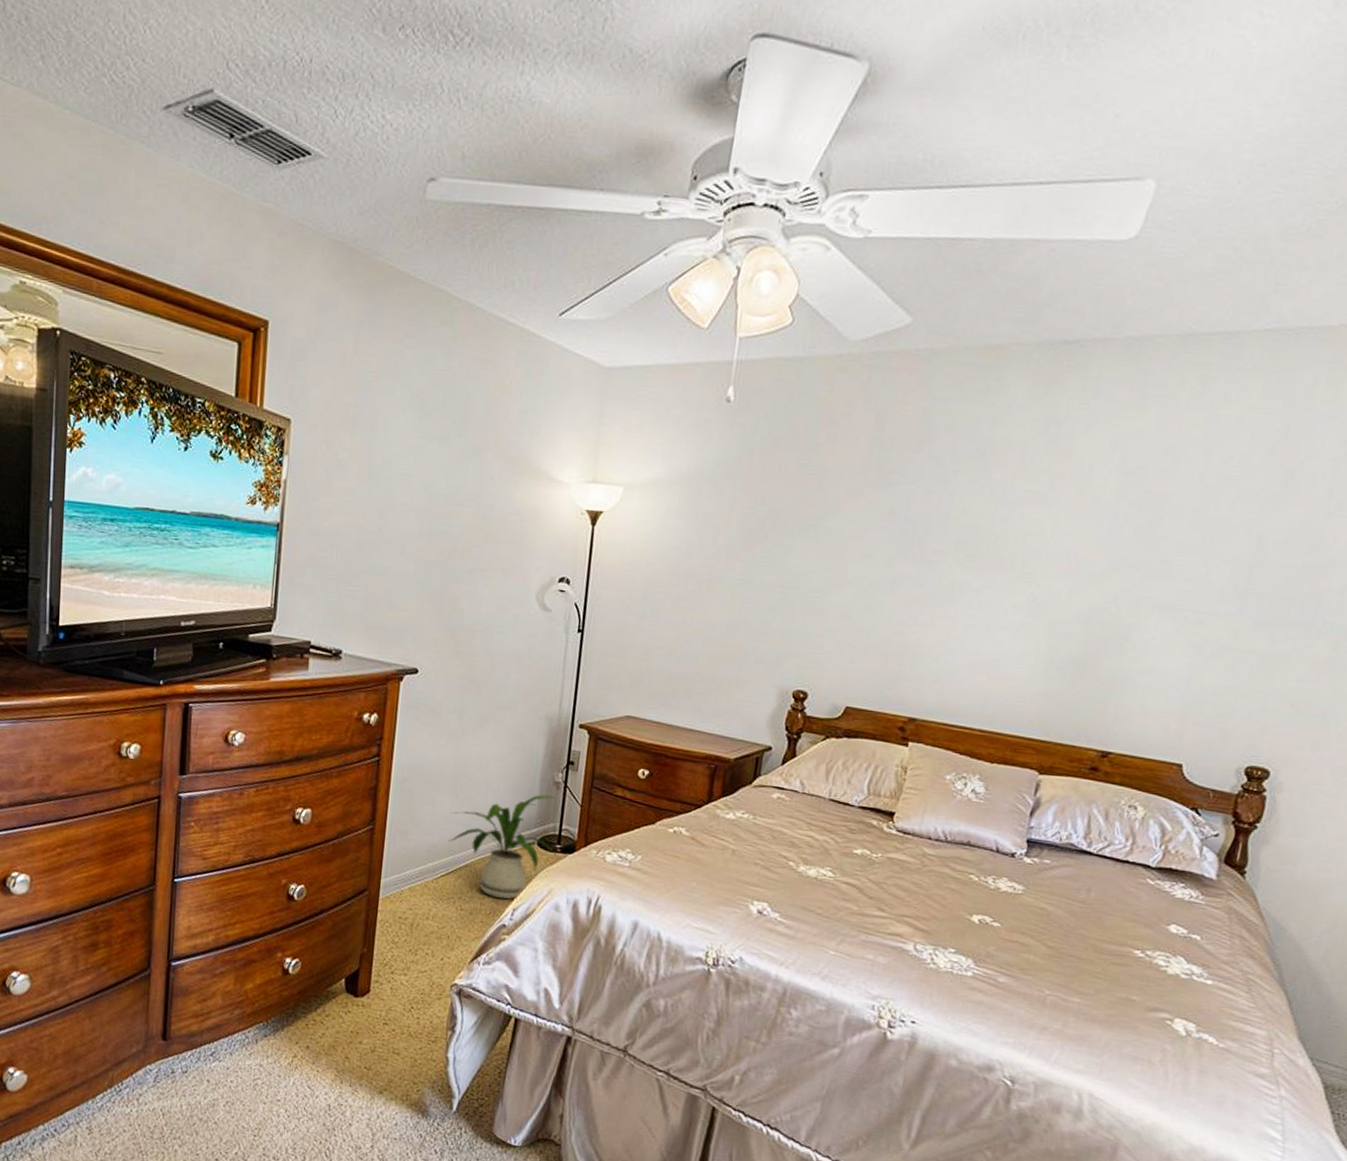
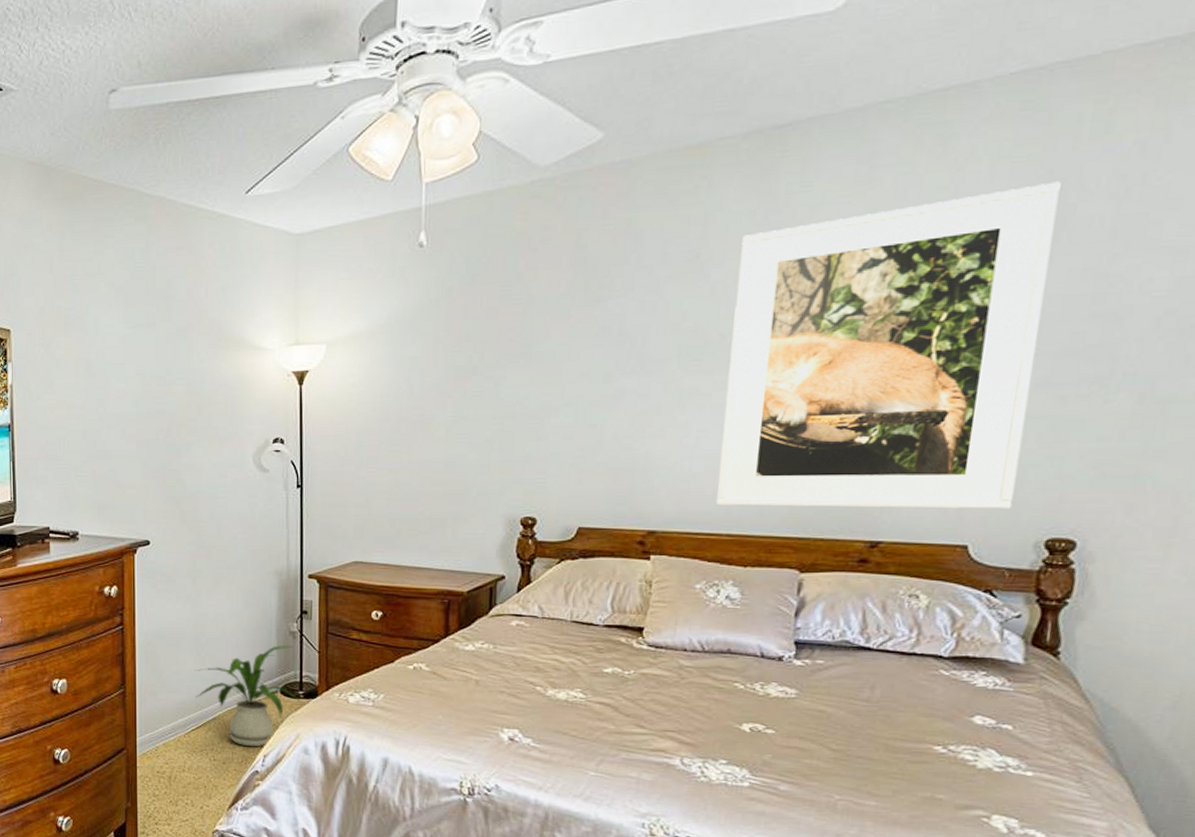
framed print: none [973,436,1294,735] -> present [716,181,1061,510]

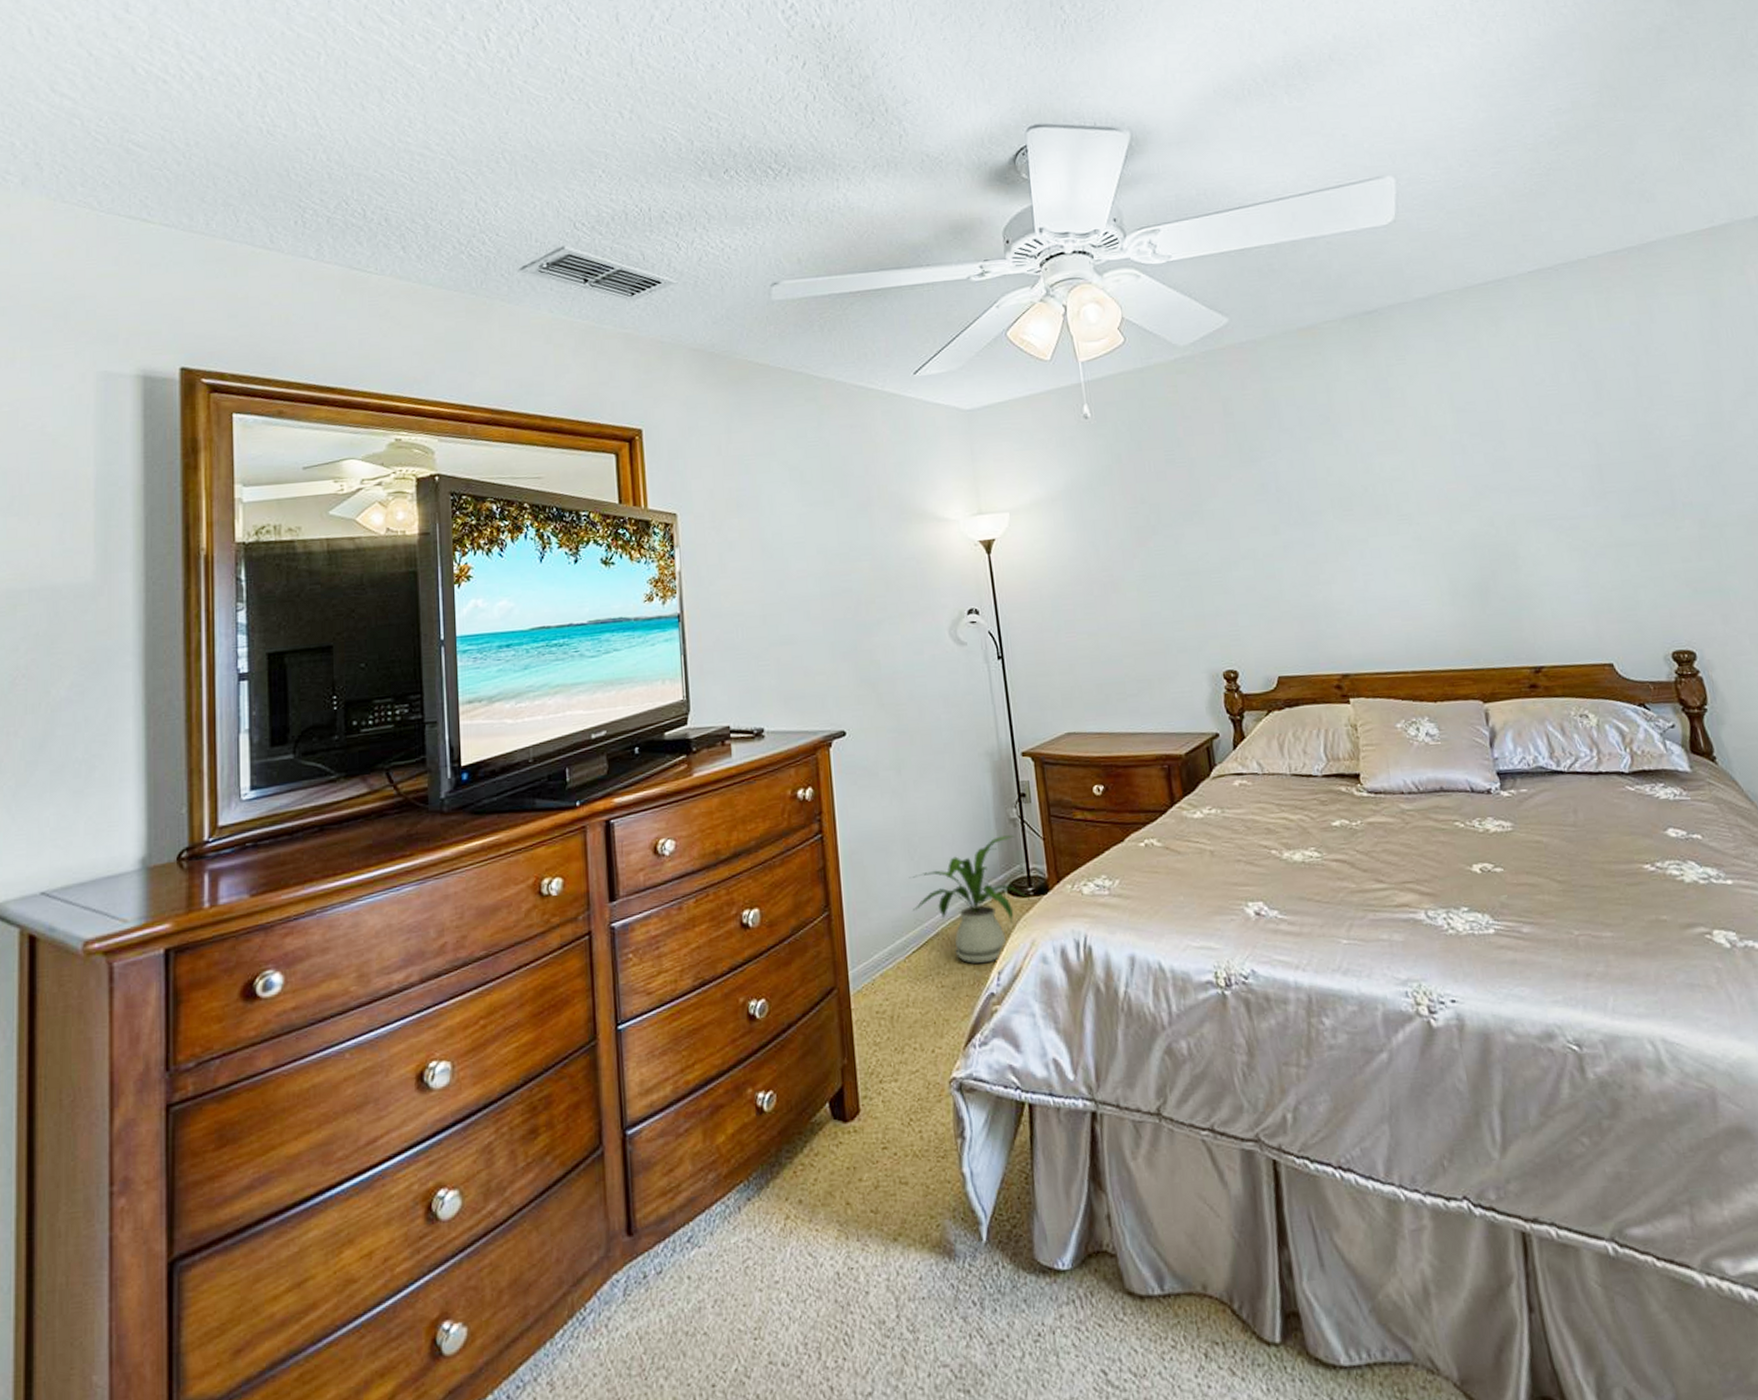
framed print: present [716,181,1061,510] -> none [1361,352,1637,644]

